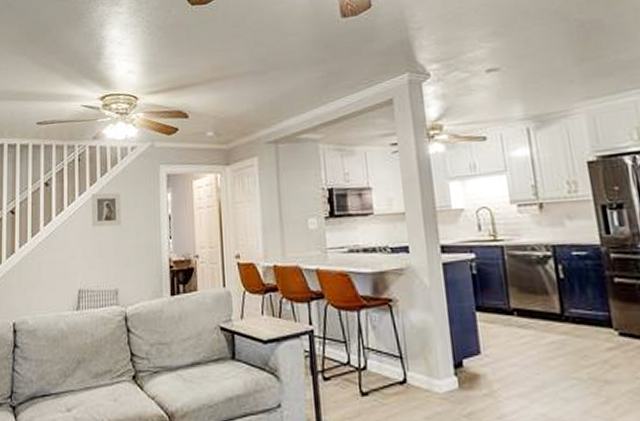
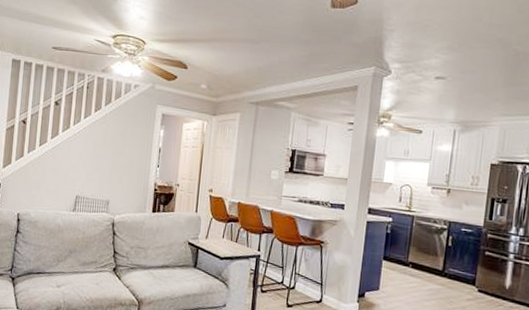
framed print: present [91,192,122,228] -> none [92,118,121,149]

